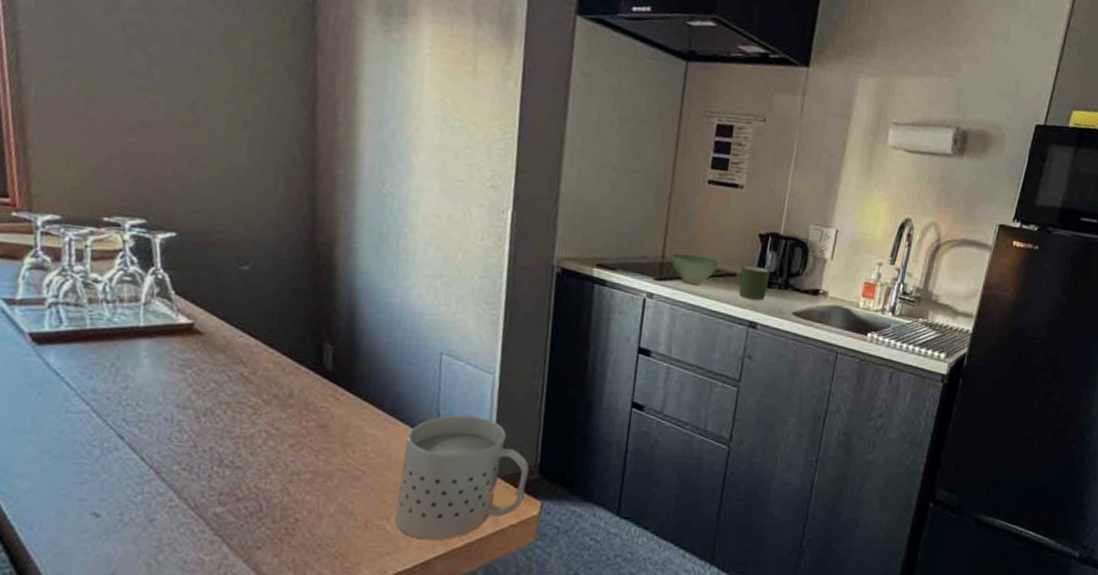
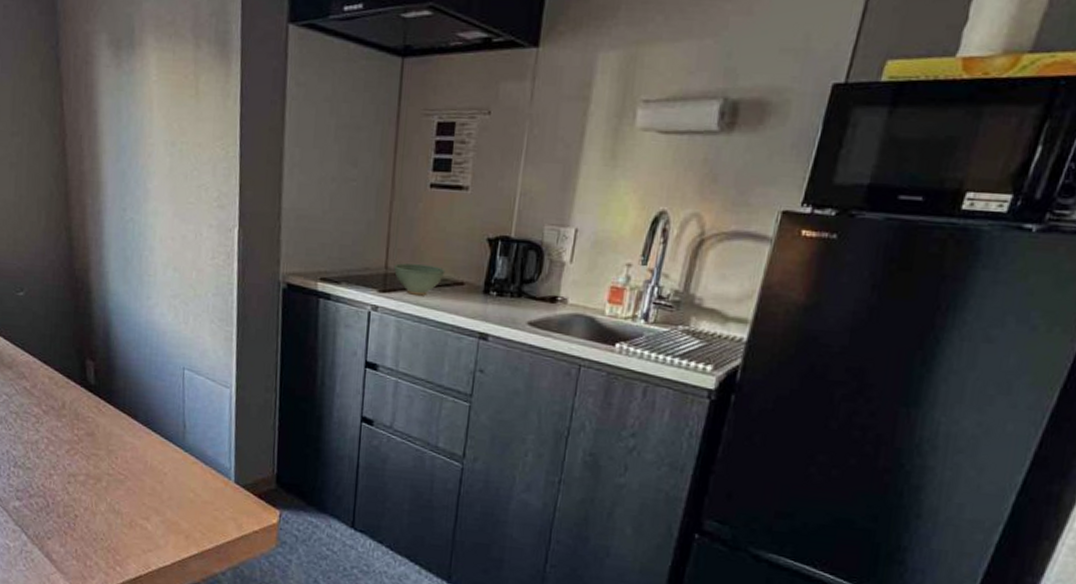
mug: present [394,415,529,541] -> none [153,426,267,541]
mug: present [738,265,771,302] -> none [467,273,502,312]

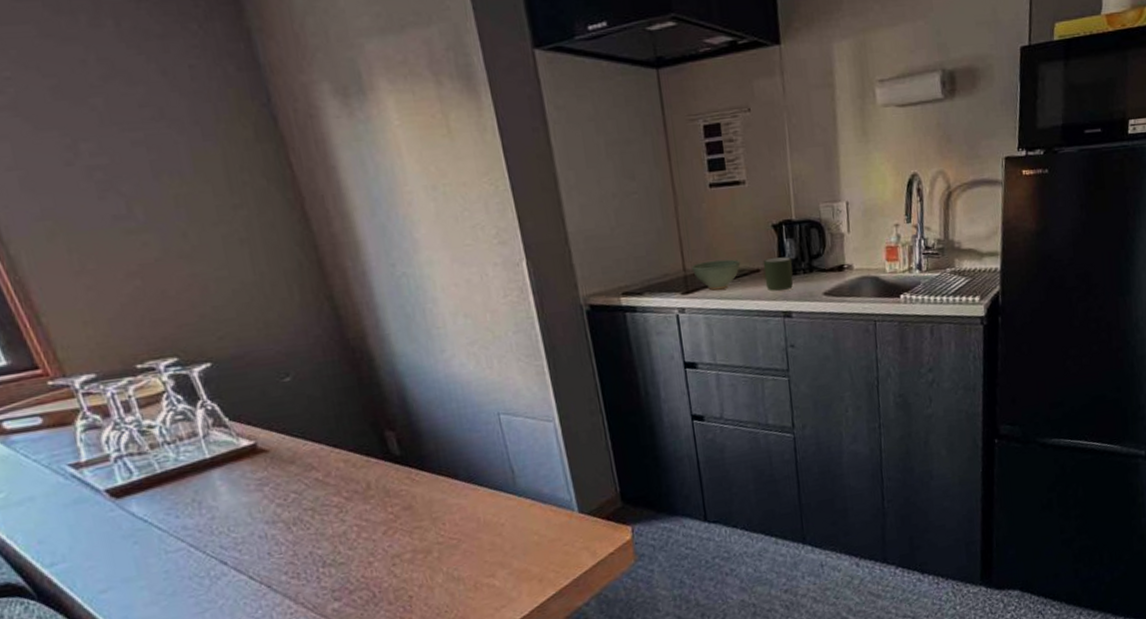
mug: none [467,273,502,312] -> present [762,256,794,293]

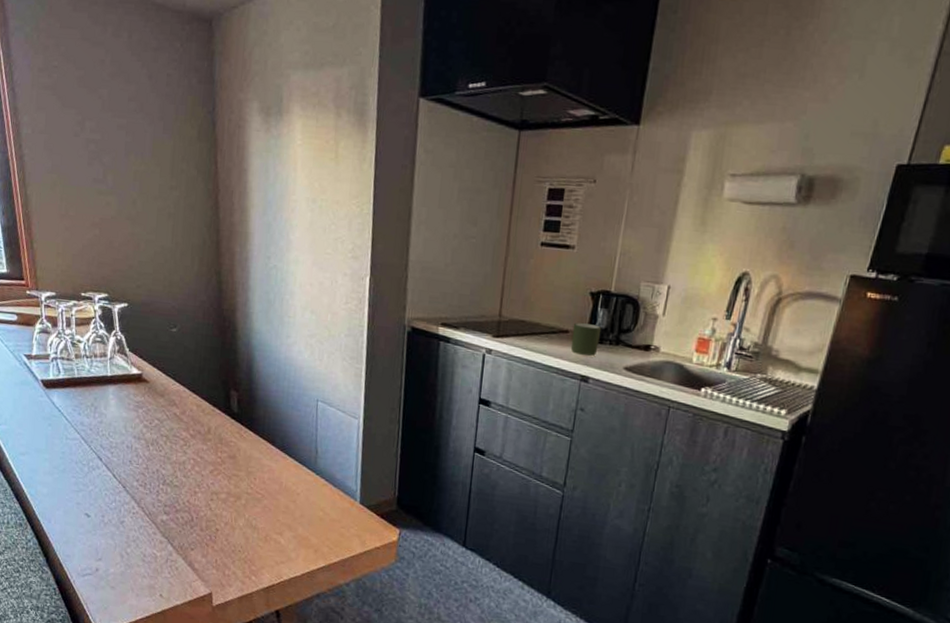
bowl: present [691,259,741,291] -> none [506,312,553,342]

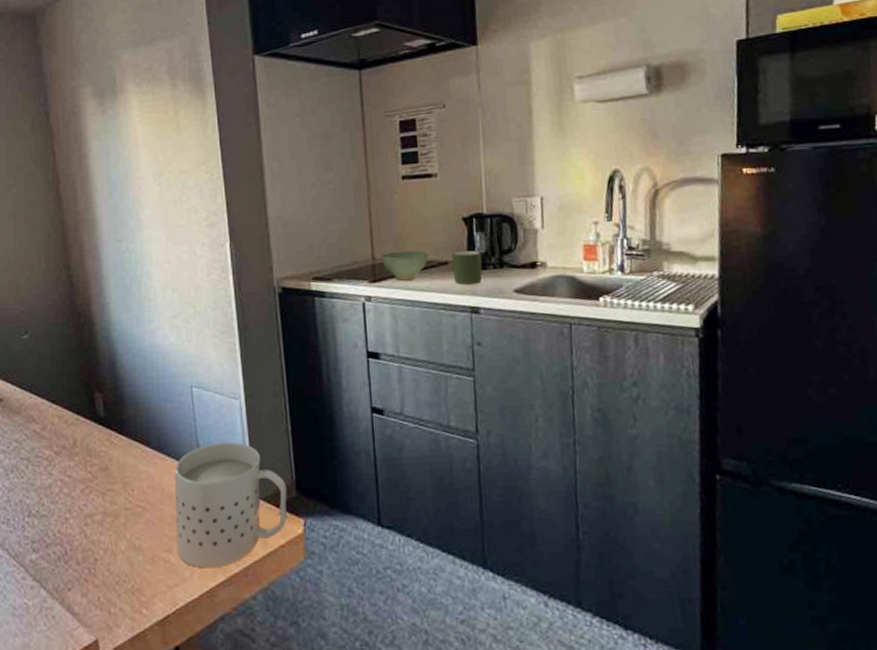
mug: none [286,452,389,555] -> present [174,442,288,569]
bowl: none [506,312,553,342] -> present [379,250,429,281]

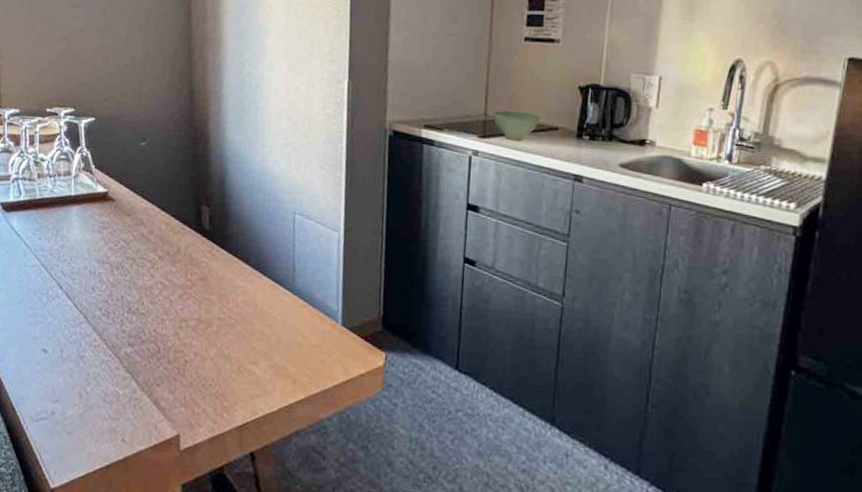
mug: present [174,442,288,569] -> none [262,269,374,386]
mug: present [451,250,483,286] -> none [561,119,593,155]

